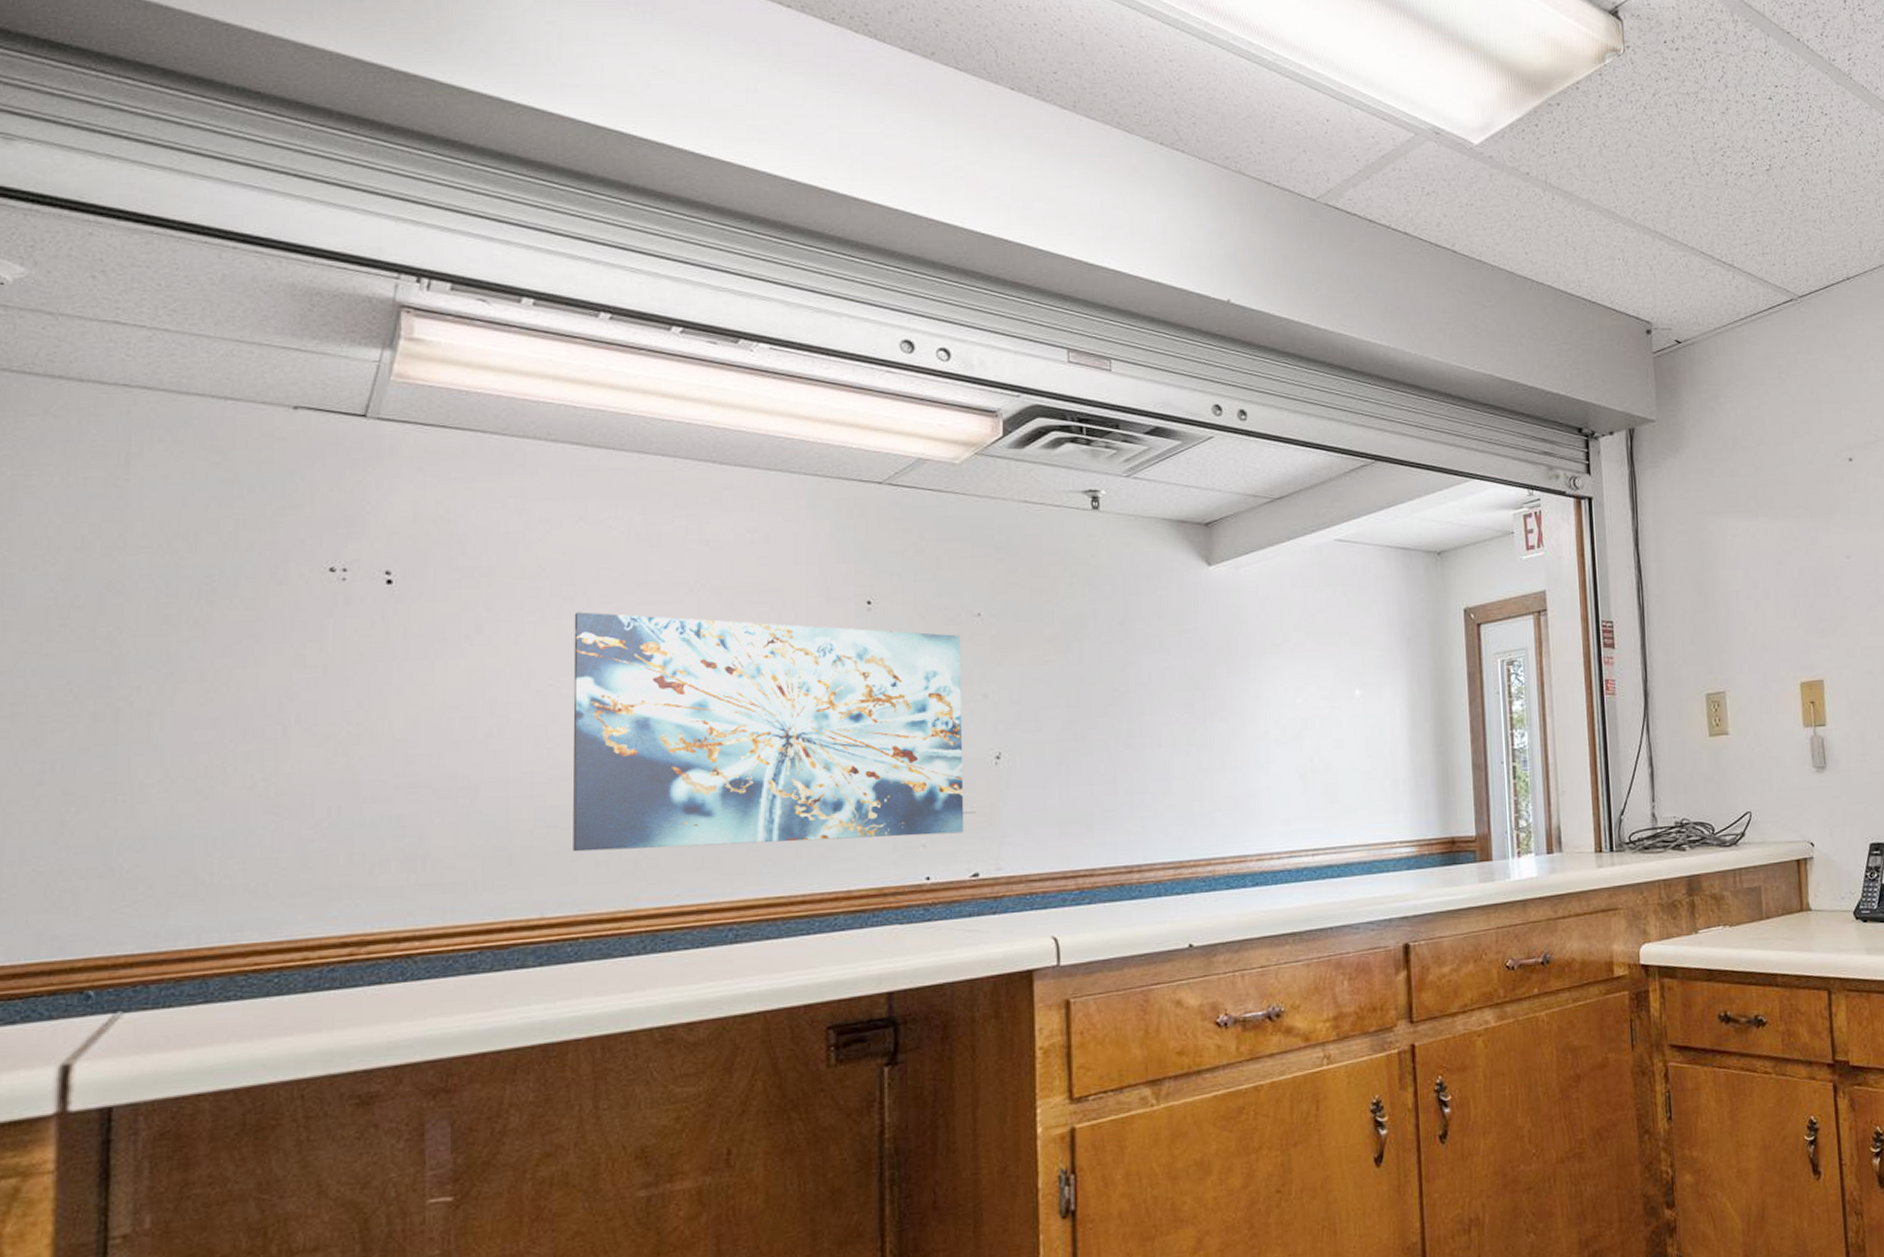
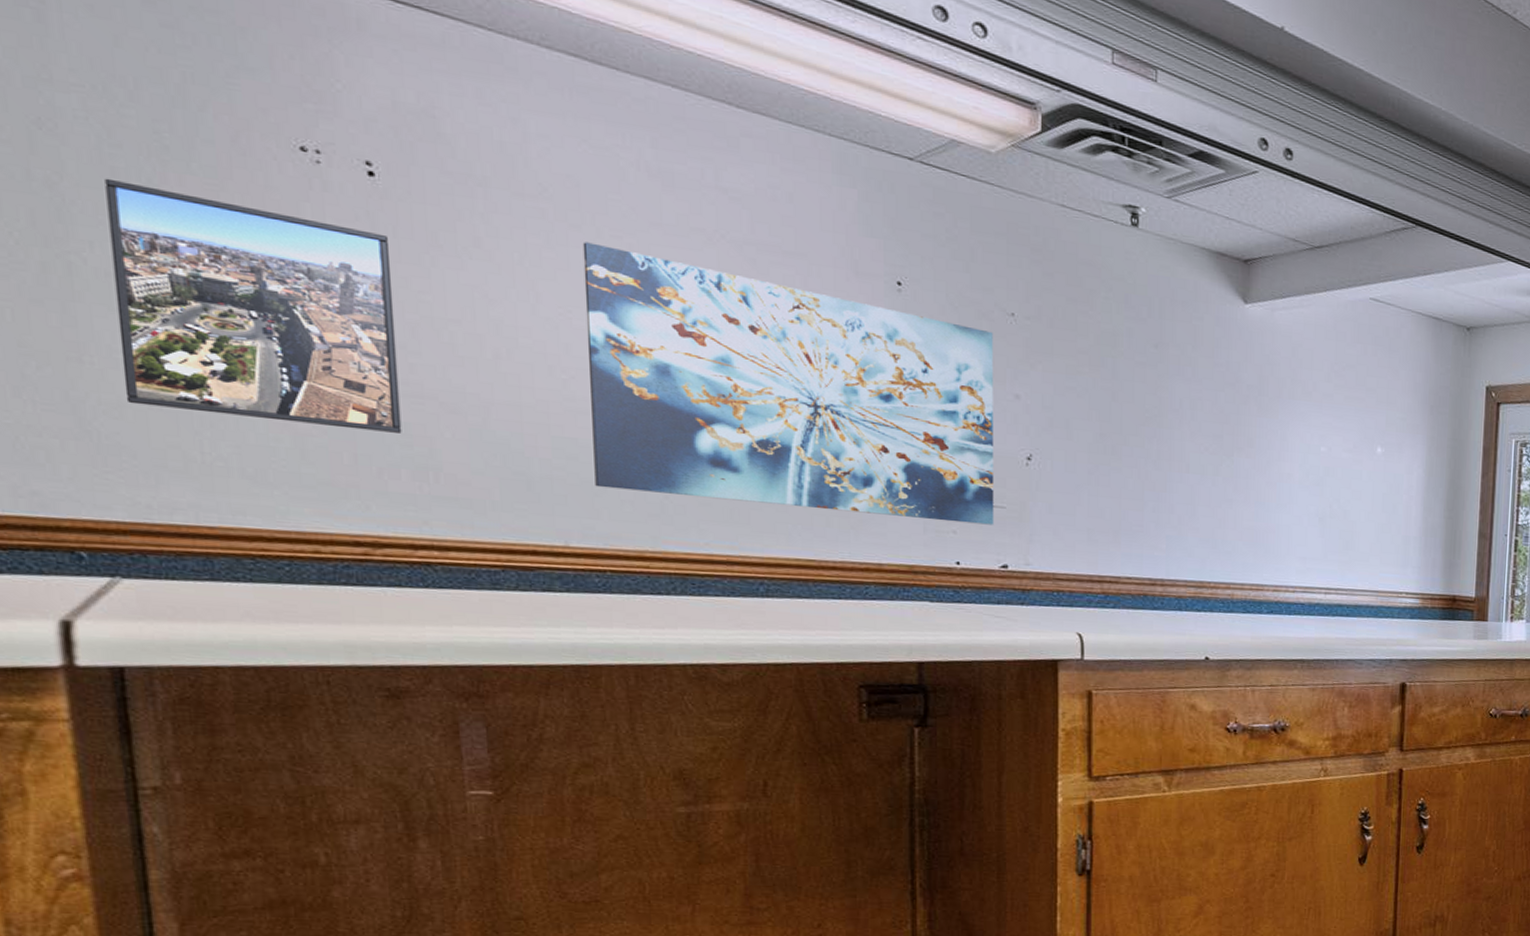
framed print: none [150,625,400,835] -> present [105,178,402,433]

